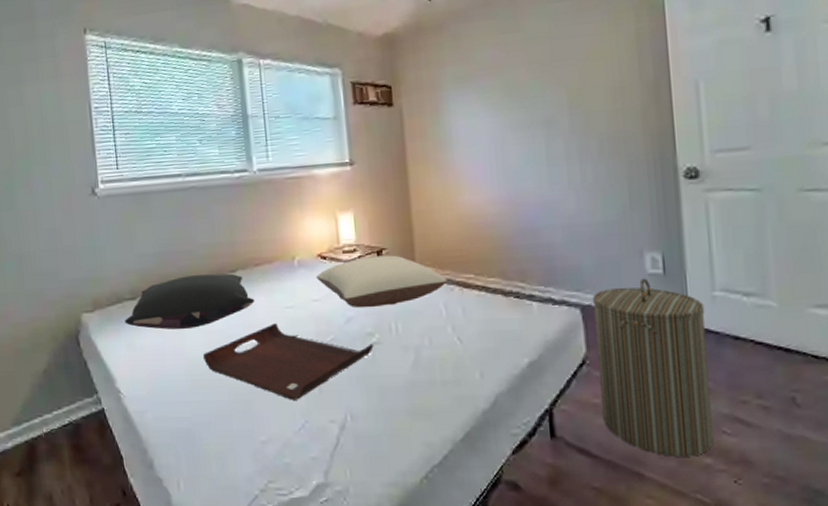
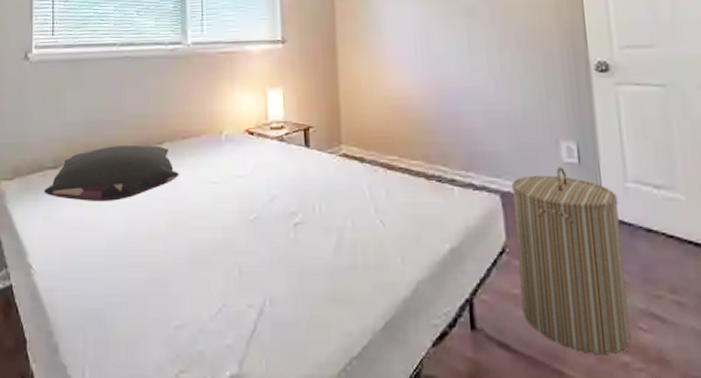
serving tray: present [203,323,374,400] -> none [122,199,296,282]
pillow: present [315,255,447,308] -> none [242,133,372,187]

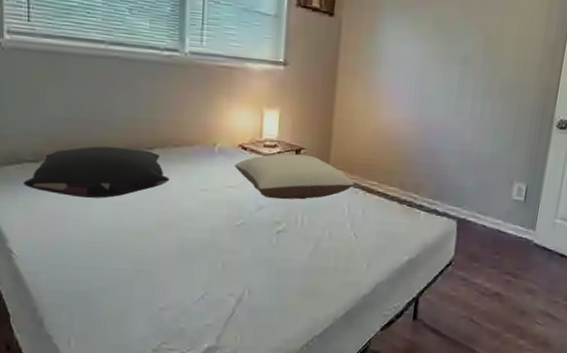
pillow: none [242,133,372,187] -> present [234,153,354,200]
laundry hamper: present [511,167,631,354] -> none [454,203,547,339]

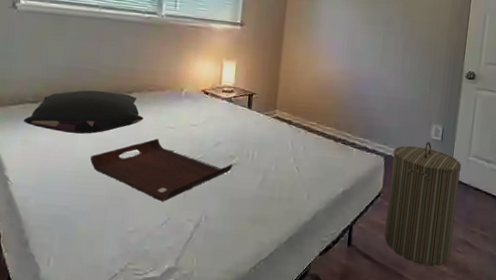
serving tray: none [109,203,279,274] -> present [90,139,233,201]
pillow: present [234,153,354,200] -> none [197,97,297,137]
laundry hamper: none [454,203,547,339] -> present [384,142,462,266]

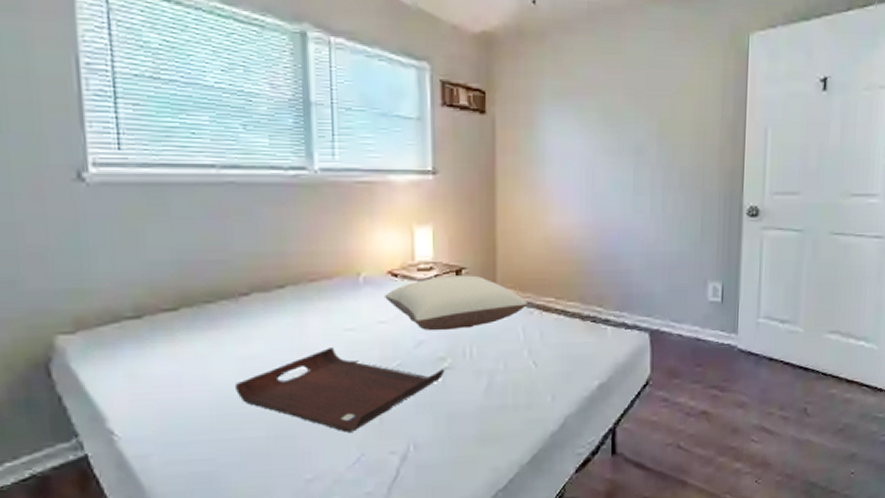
pillow: present [24,90,144,134] -> none [124,288,307,355]
pillow: none [197,97,297,137] -> present [383,275,528,331]
laundry hamper: present [384,142,462,266] -> none [657,305,750,465]

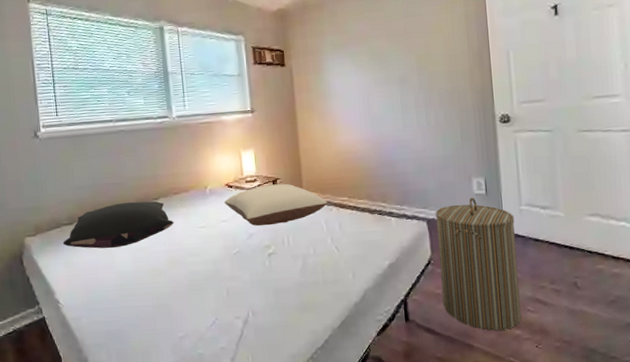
pillow: none [124,288,307,355] -> present [63,201,174,249]
serving tray: present [236,347,445,432] -> none [131,240,270,302]
laundry hamper: none [657,305,750,465] -> present [435,197,522,331]

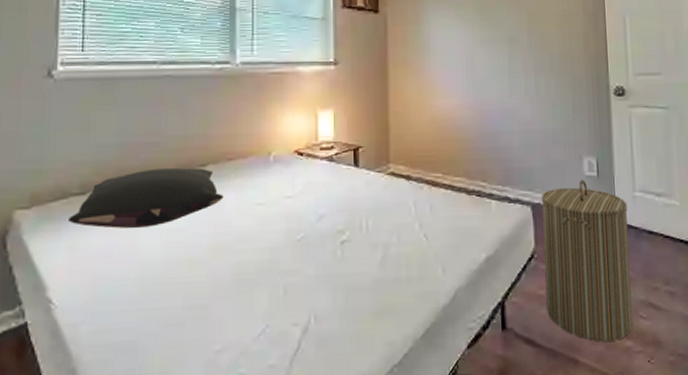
pillow: present [223,183,327,226] -> none [290,153,418,206]

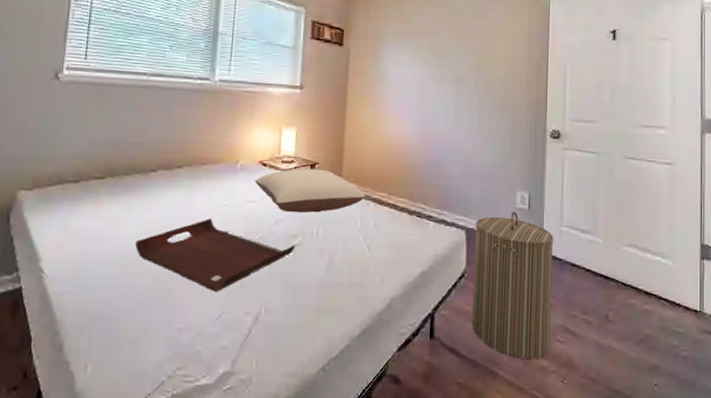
pillow: present [69,167,224,228] -> none [63,165,195,216]
serving tray: none [159,221,343,303] -> present [135,218,295,291]
pillow: none [290,153,418,206] -> present [254,168,365,213]

